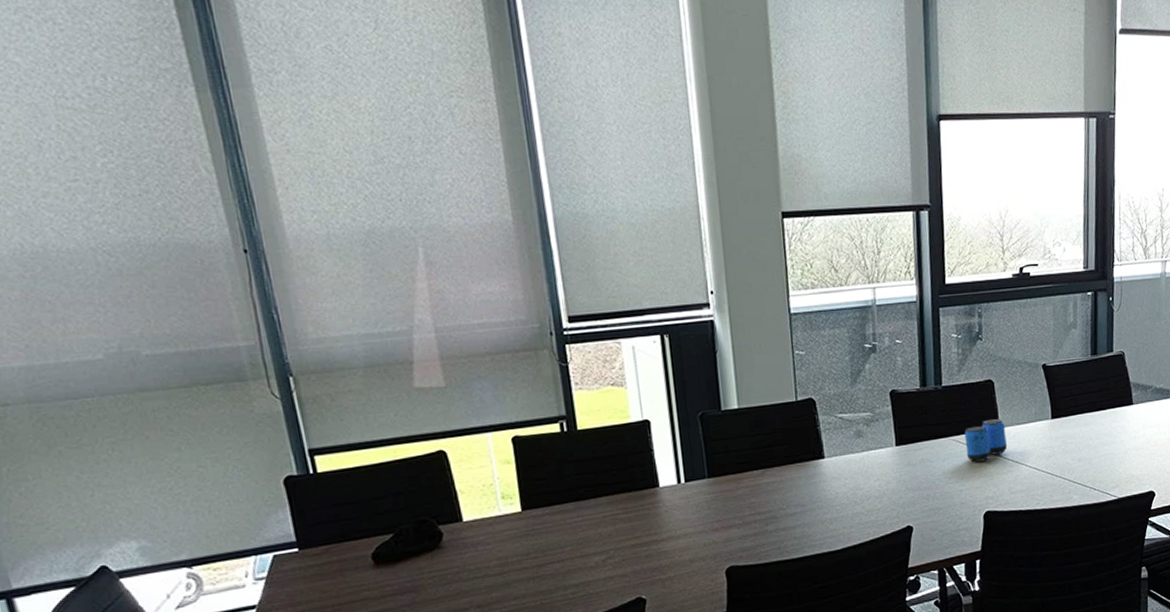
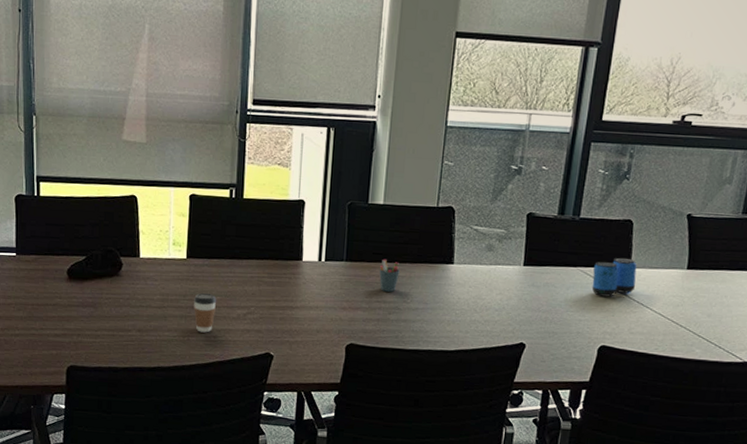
coffee cup: none [538,545,569,593] -> present [193,292,217,333]
pen holder: none [746,467,770,502] -> present [379,259,400,292]

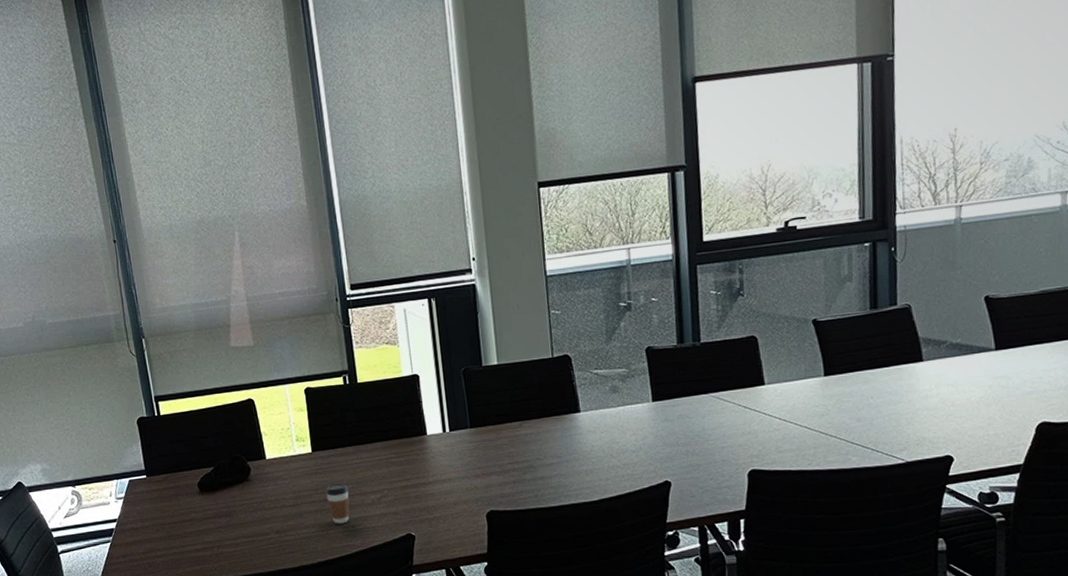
pen holder: present [379,259,400,292] -> none [505,419,527,452]
barrel: present [591,257,637,297] -> none [726,375,774,420]

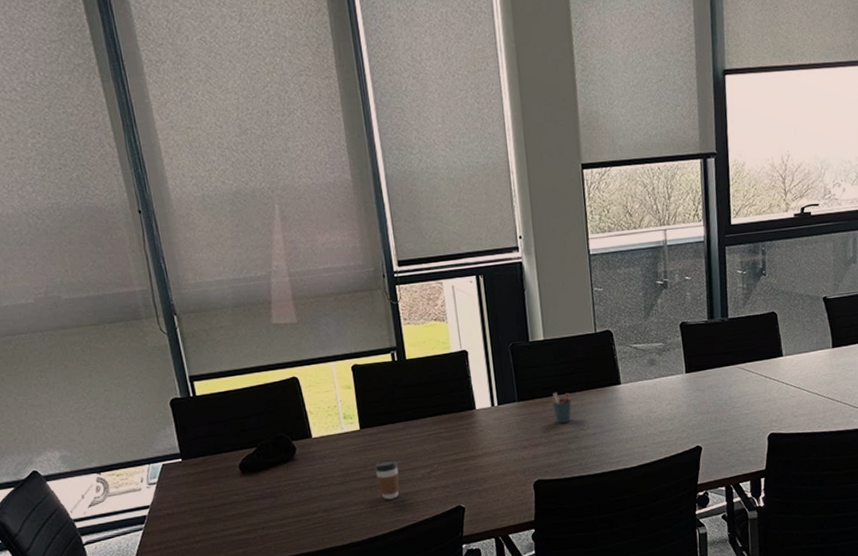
pen holder: none [505,419,527,452] -> present [551,392,572,423]

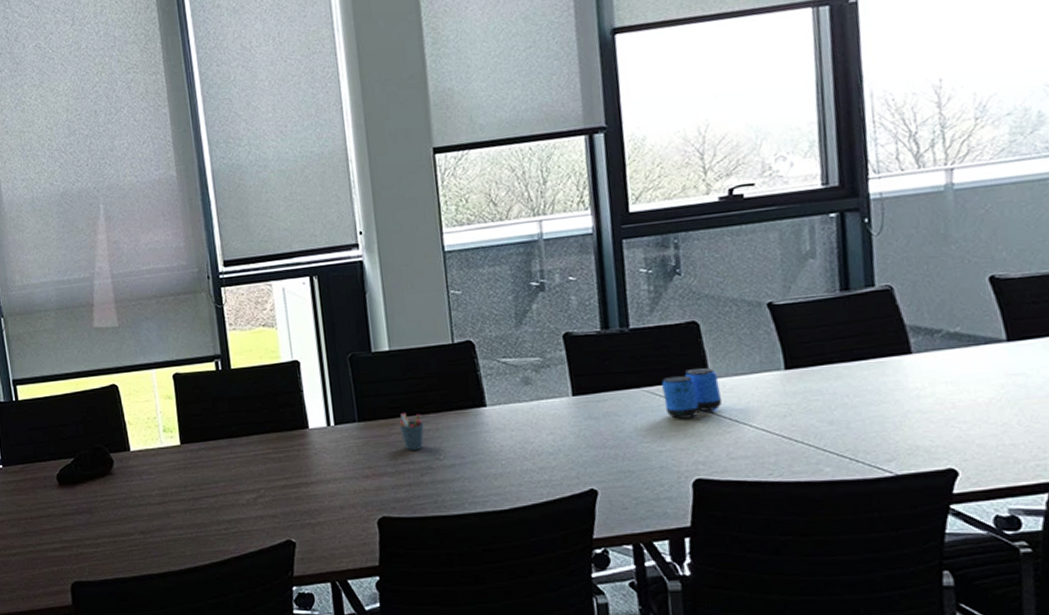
coffee cup: present [374,459,399,500] -> none [195,480,222,526]
barrel: none [750,348,790,388] -> present [662,367,723,419]

